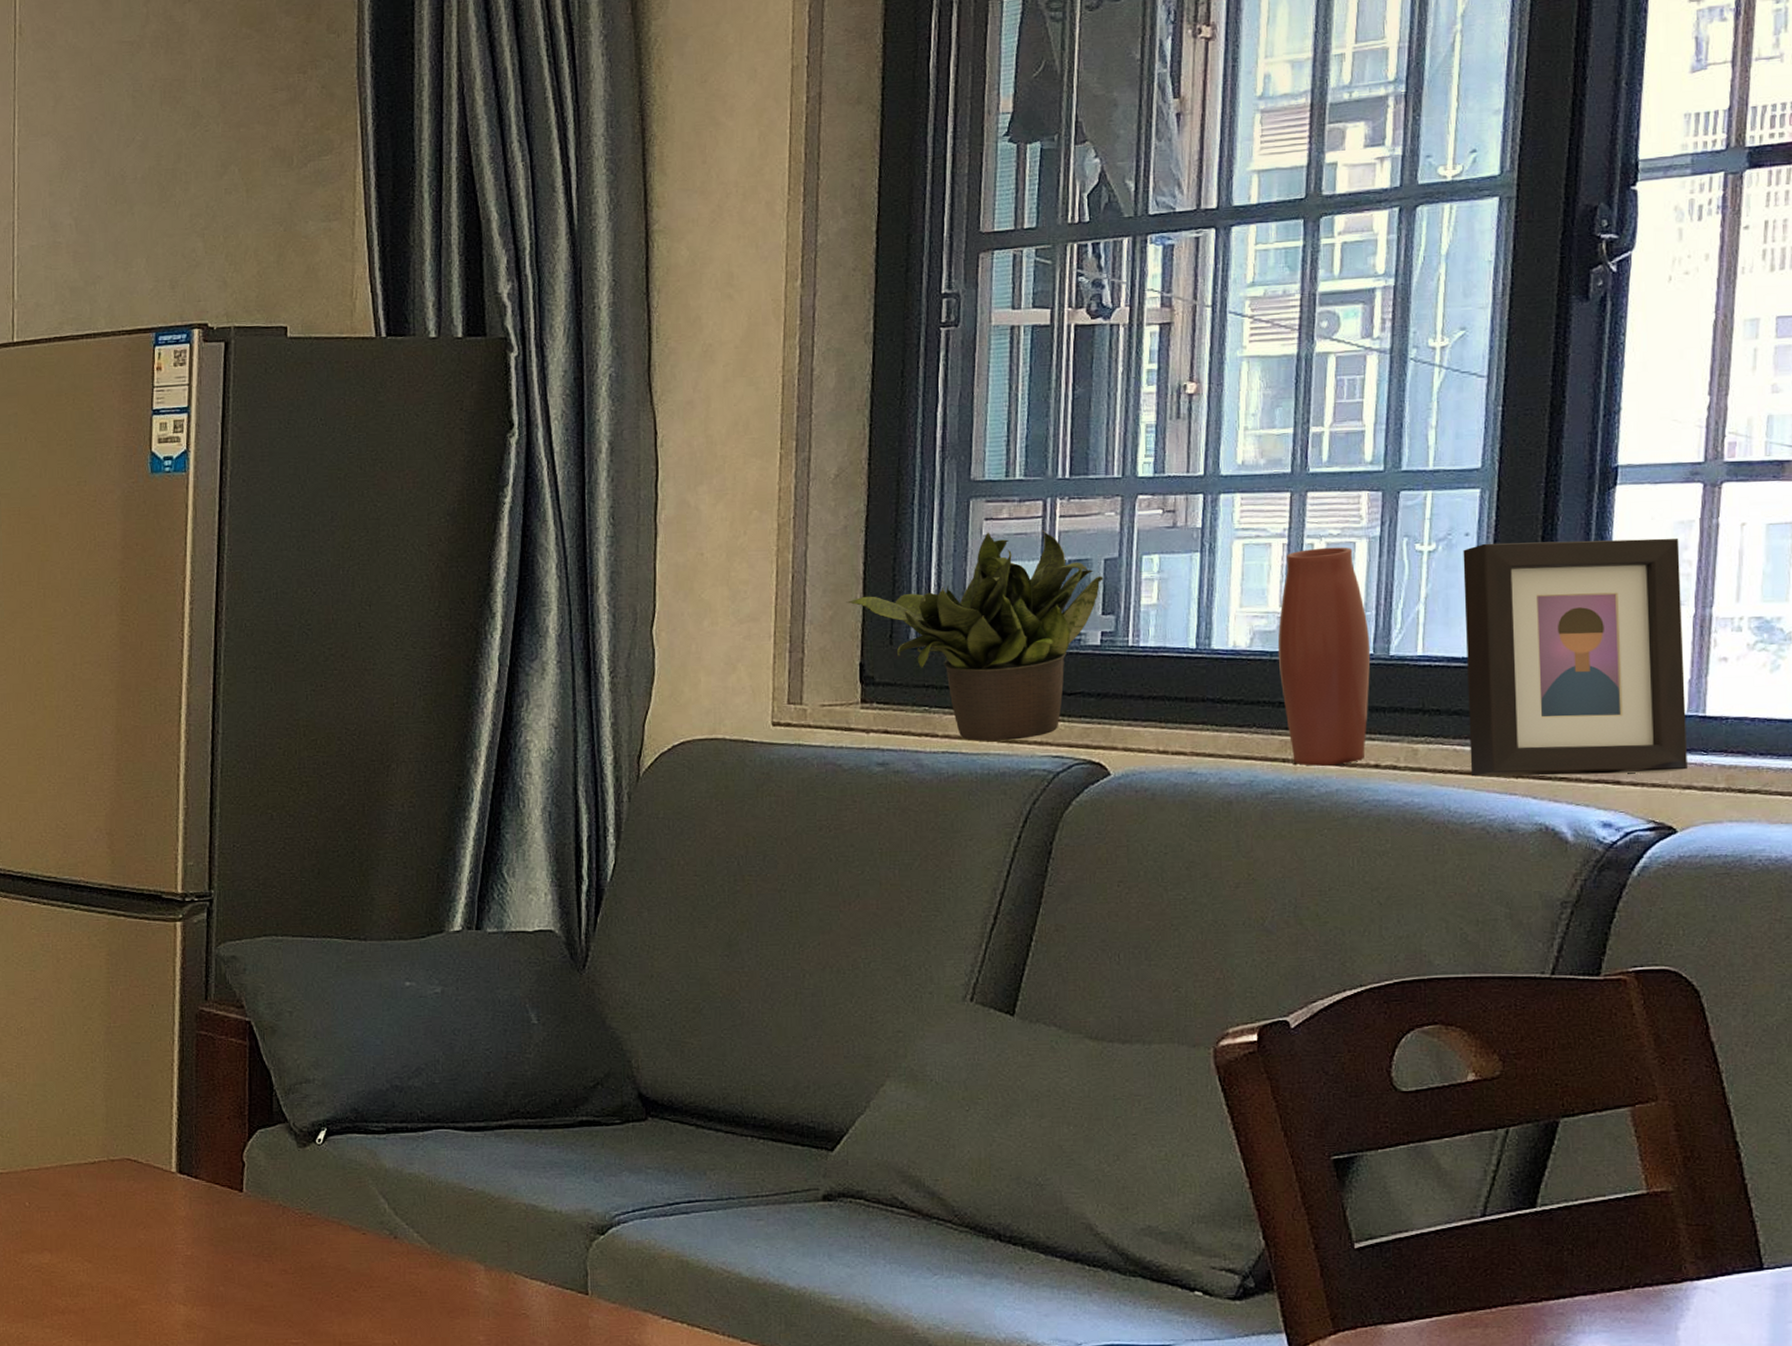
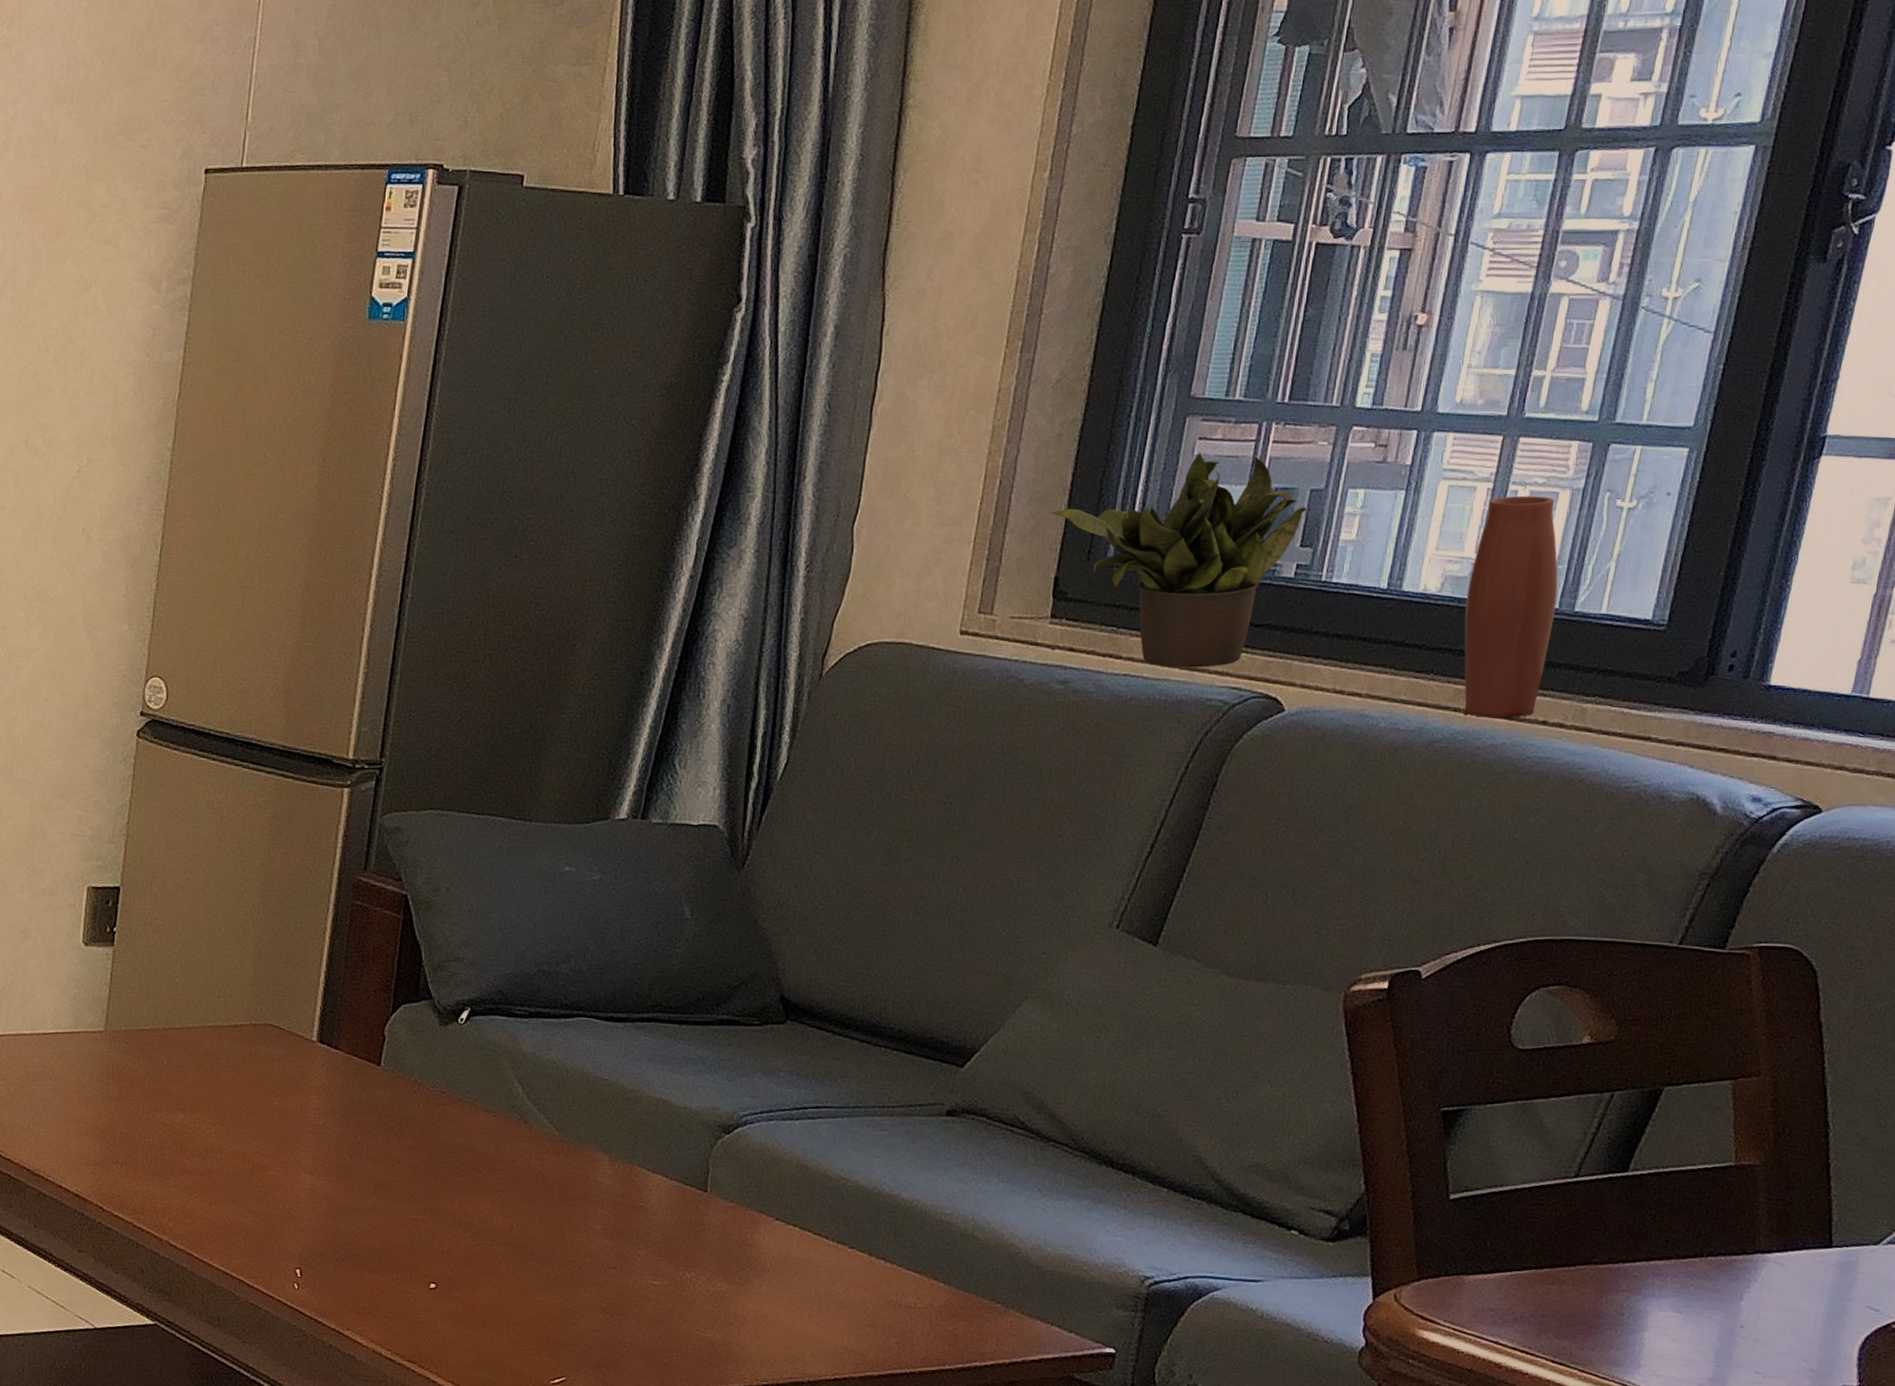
picture frame: present [1463,537,1687,777] -> none [1633,504,1873,752]

